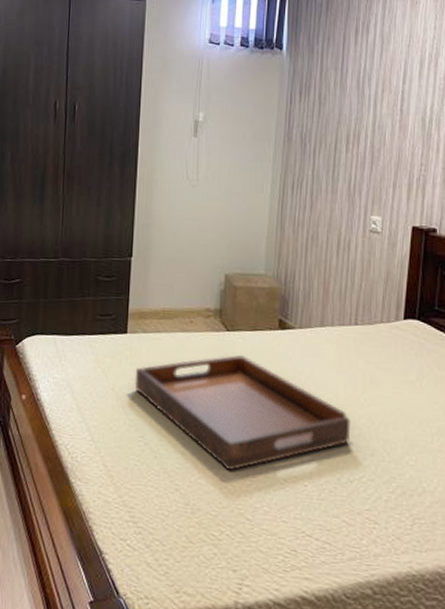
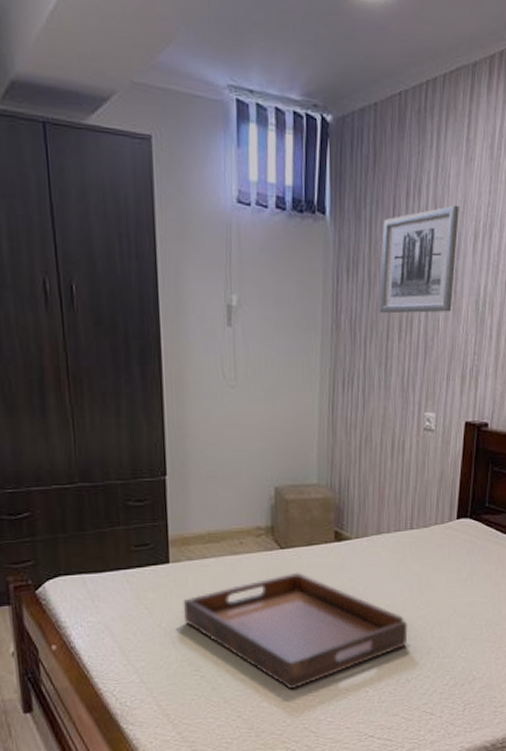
wall art: none [328,39,405,129] -> present [379,204,459,314]

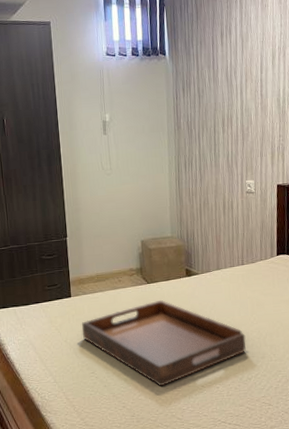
wall art: present [379,204,459,314] -> none [206,37,260,116]

